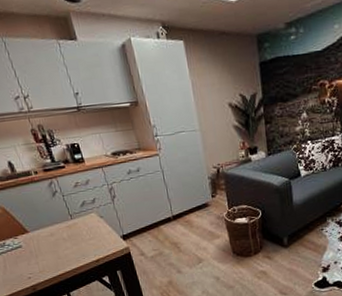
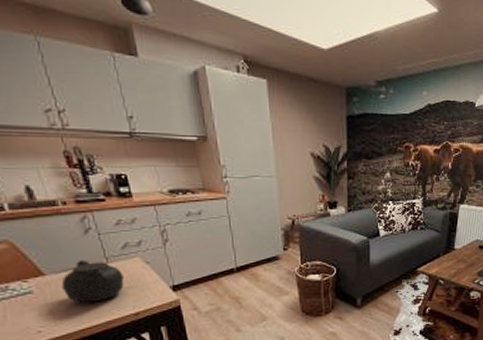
teapot: none [35,218,86,254] -> present [54,259,124,303]

